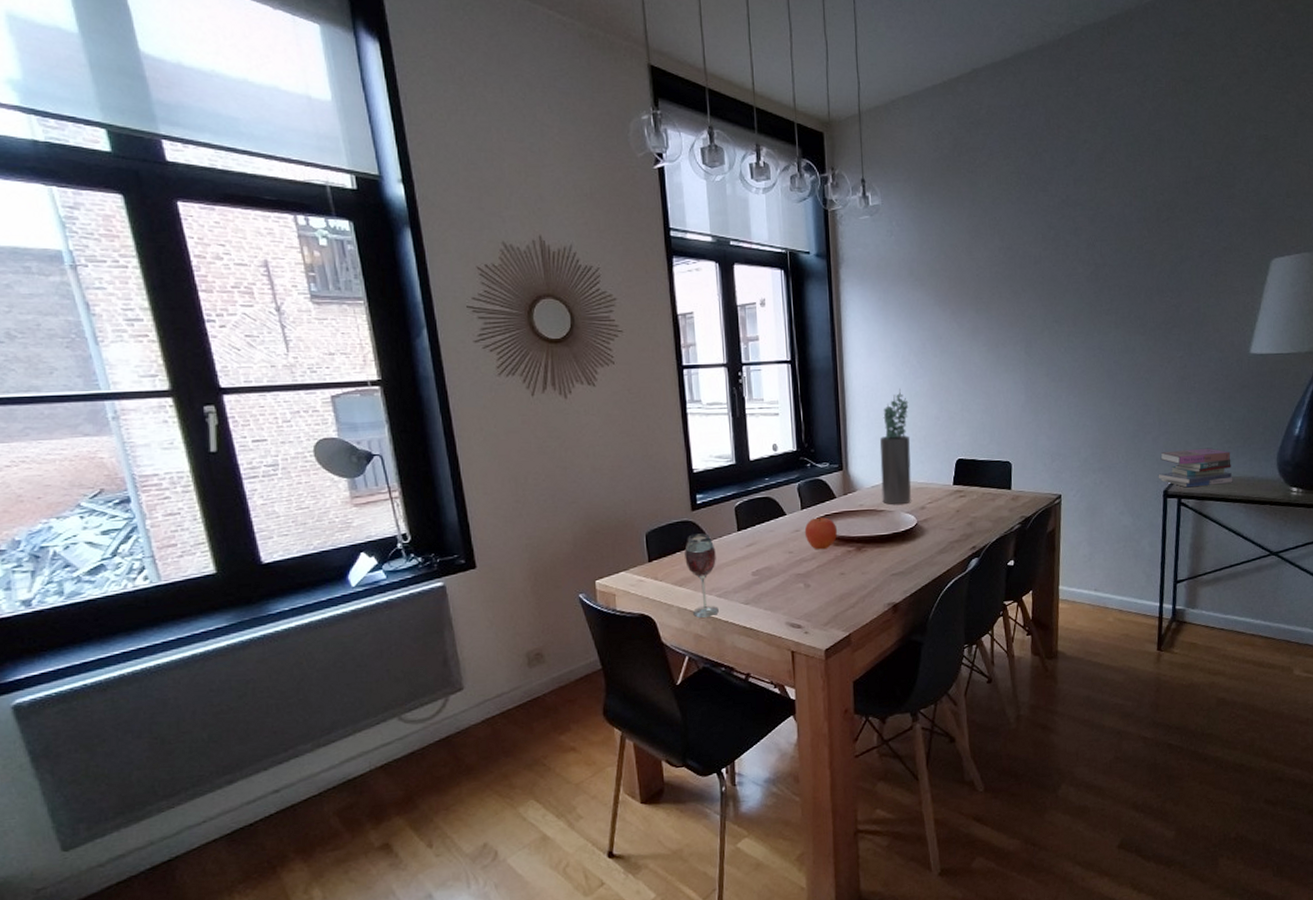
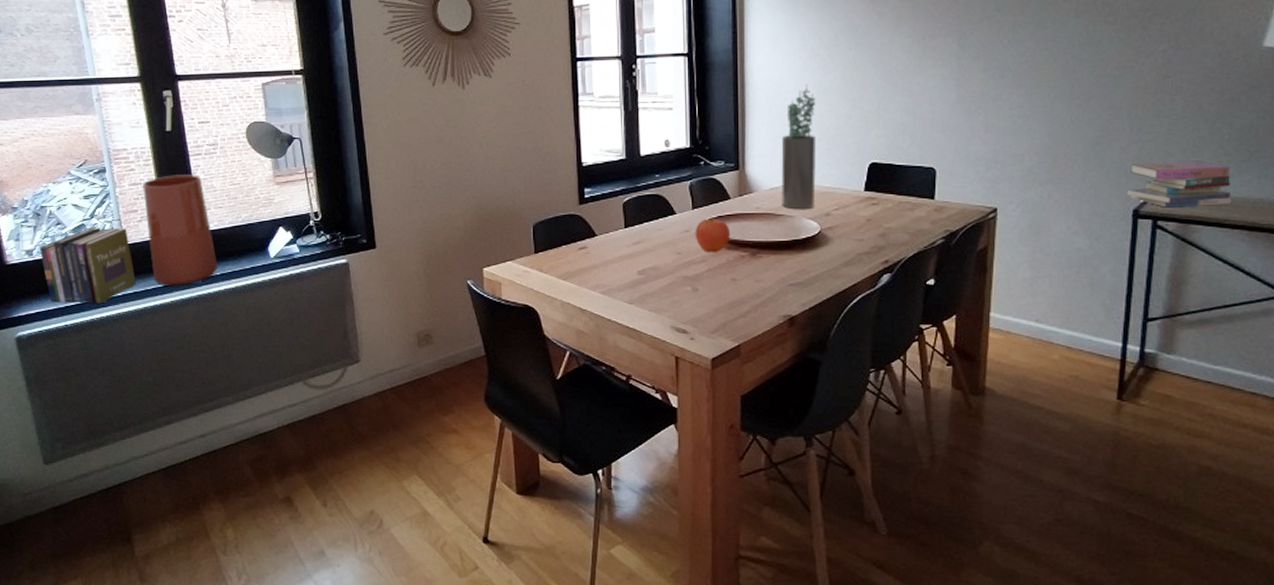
books: none [40,566,179,660] -> present [39,227,136,304]
vase: none [182,500,287,628] -> present [143,175,218,286]
wineglass: present [684,533,719,618] -> none [570,228,602,314]

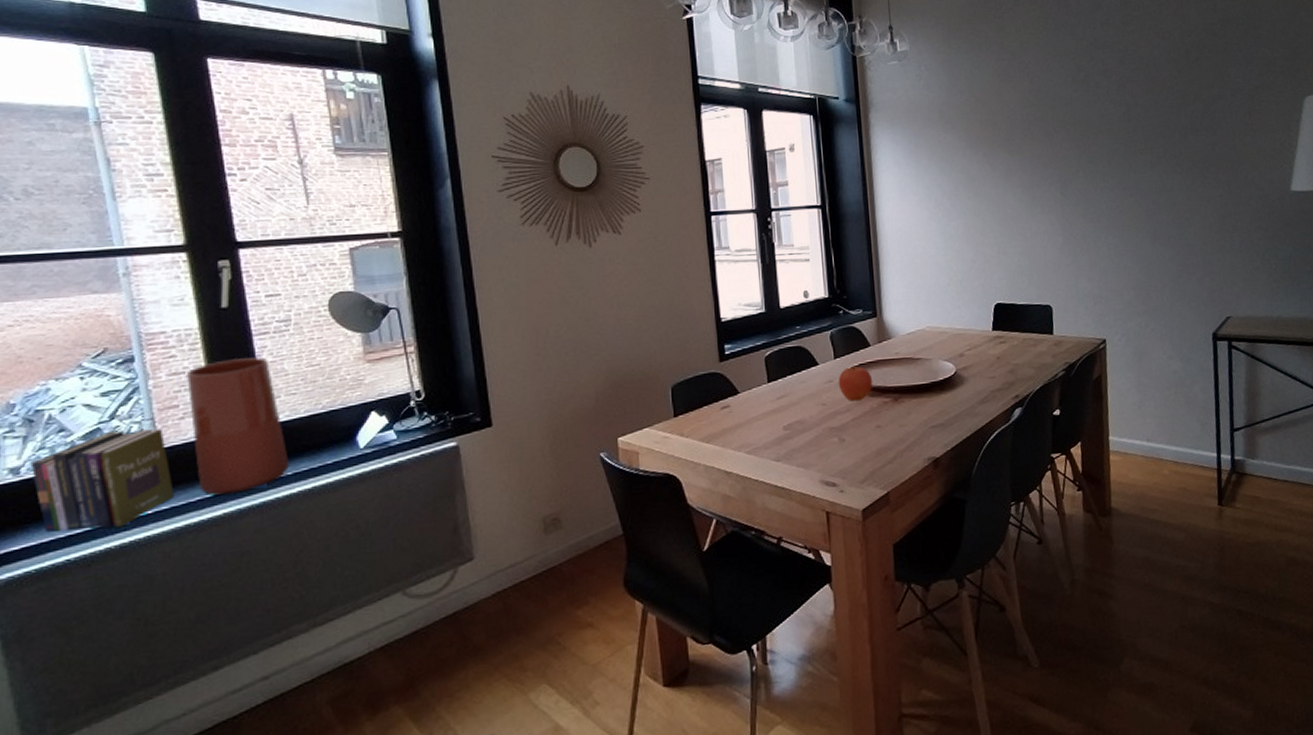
vase: present [781,84,817,210] -> none [914,231,949,353]
books: present [1126,161,1232,208] -> none [1206,288,1285,330]

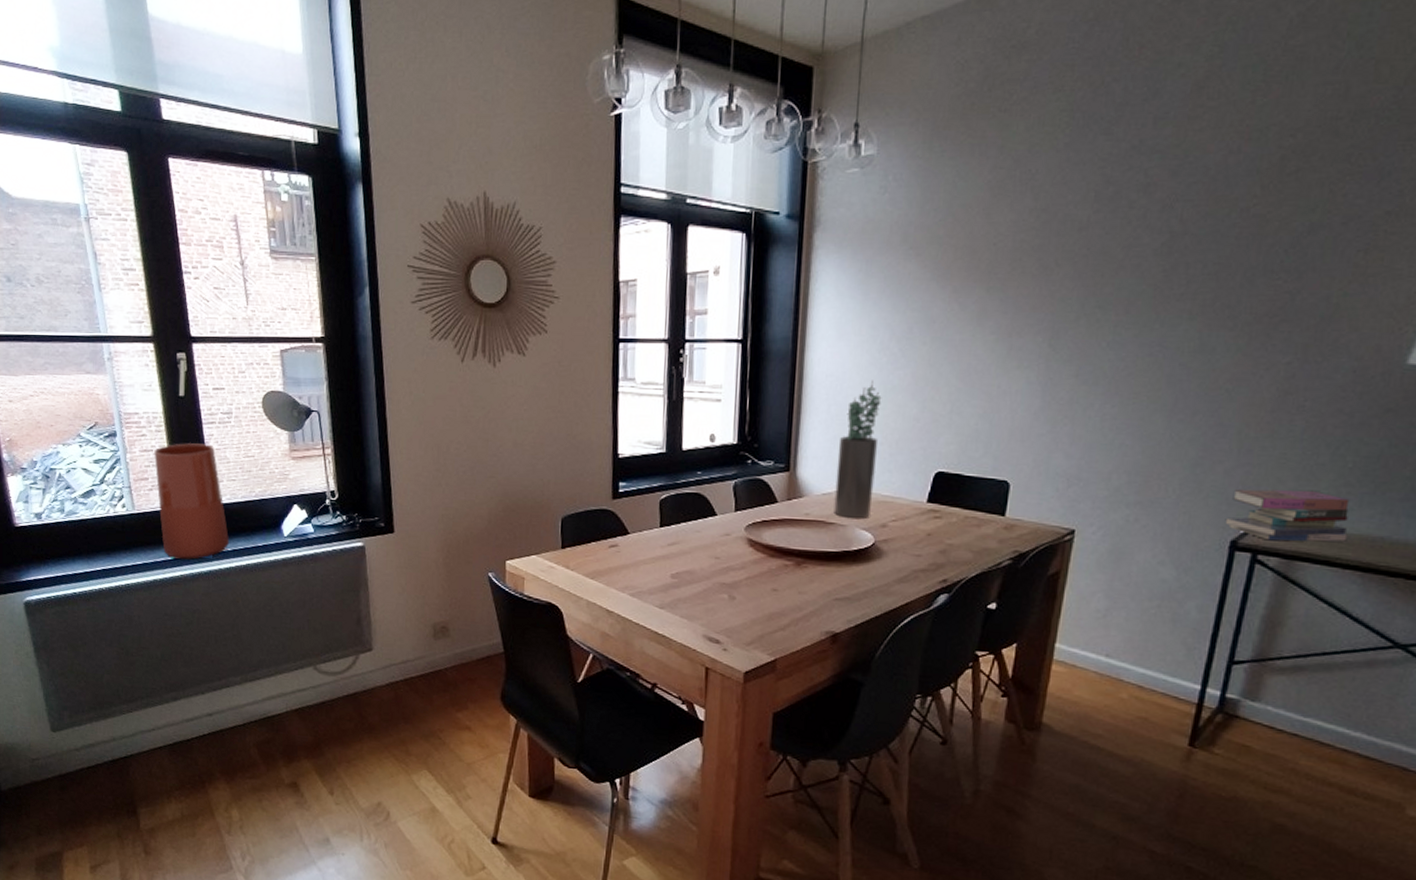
books: present [30,429,174,533] -> none [48,493,145,573]
fruit: present [838,366,873,401] -> none [735,522,776,560]
vase: none [914,231,949,353] -> present [834,380,882,520]
books: none [1206,288,1285,330] -> present [1225,489,1350,542]

